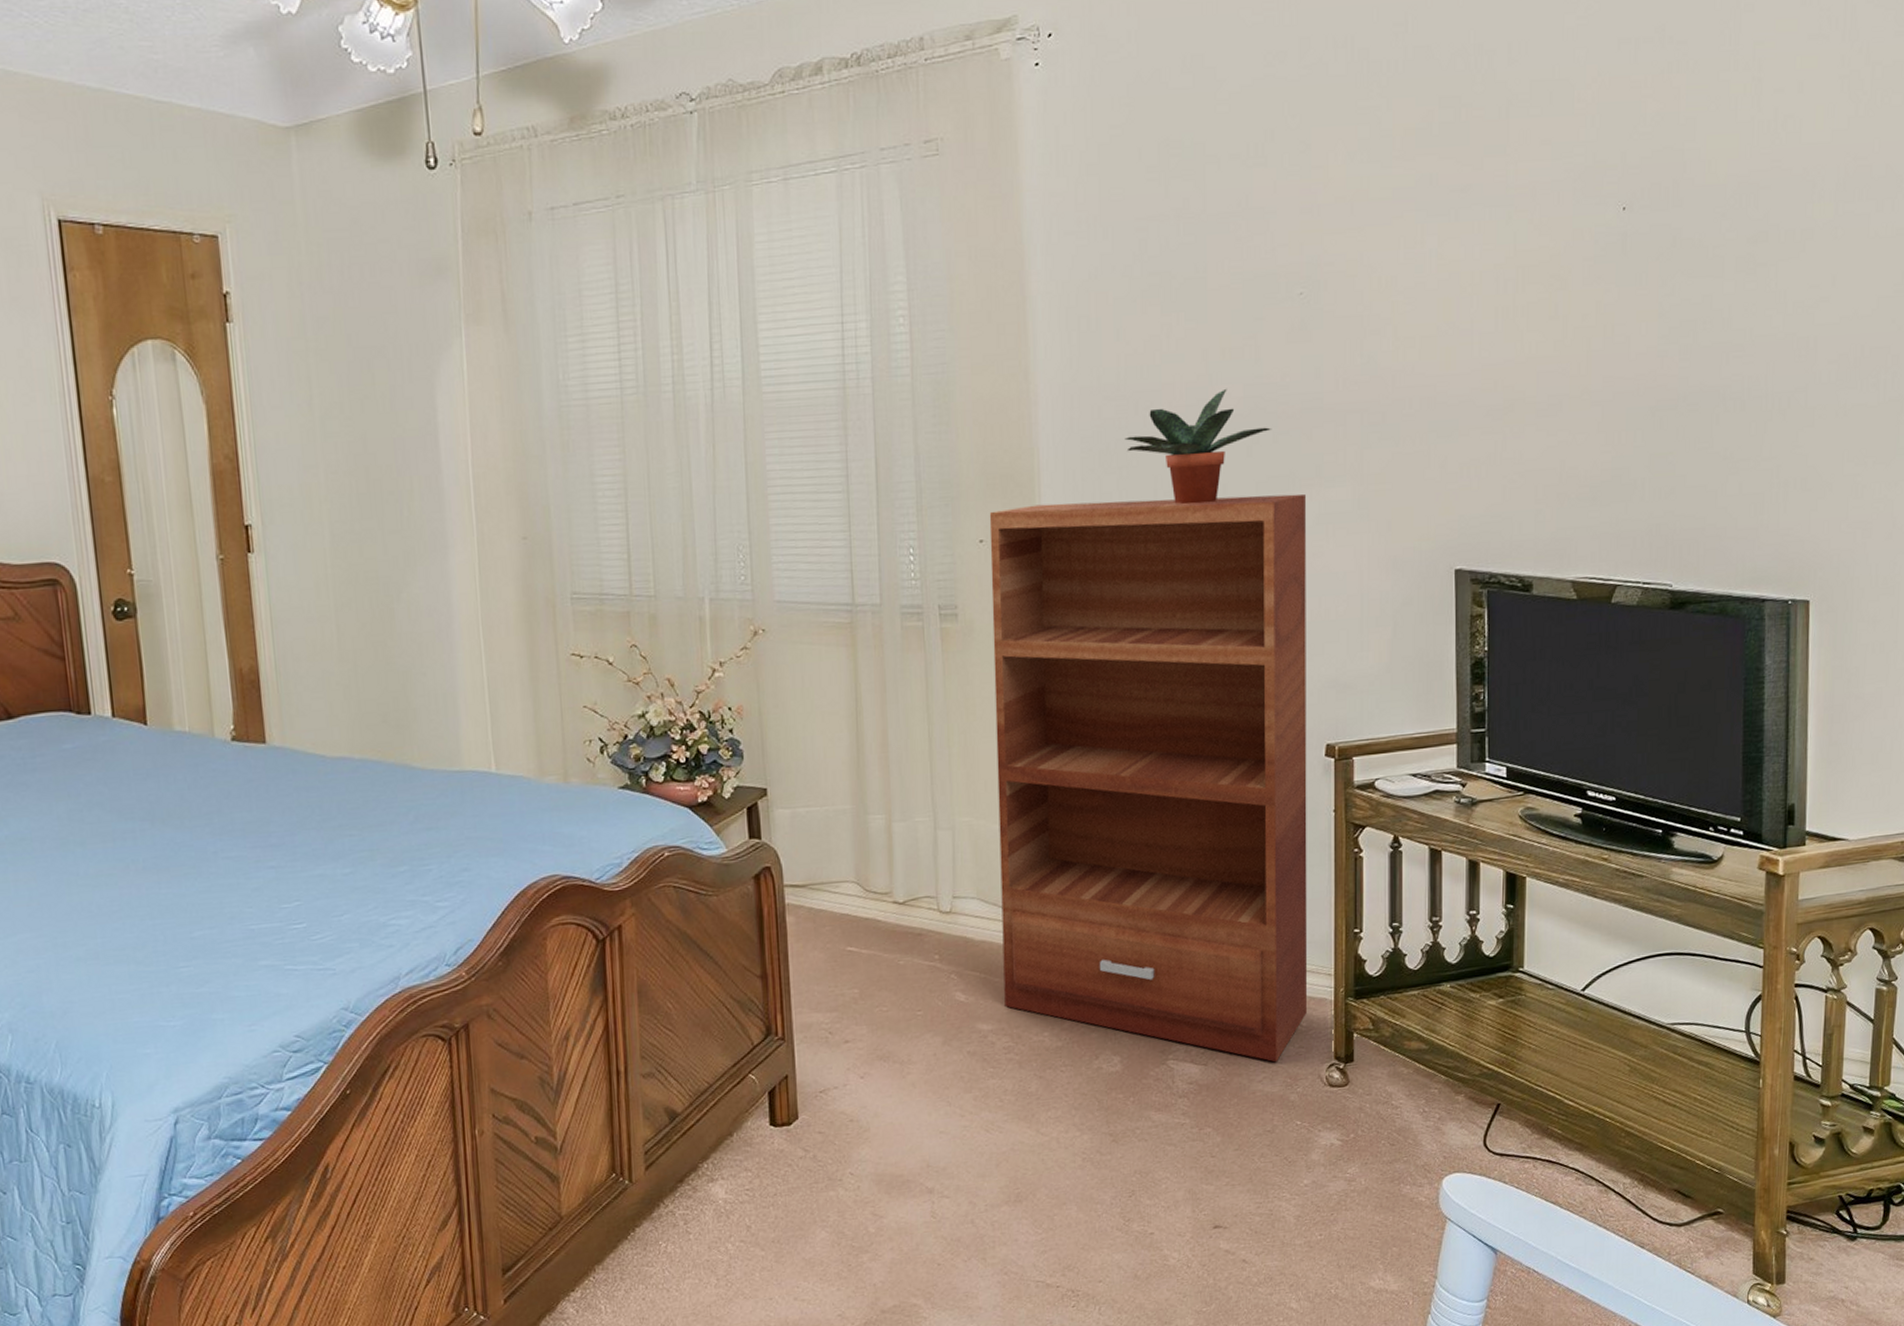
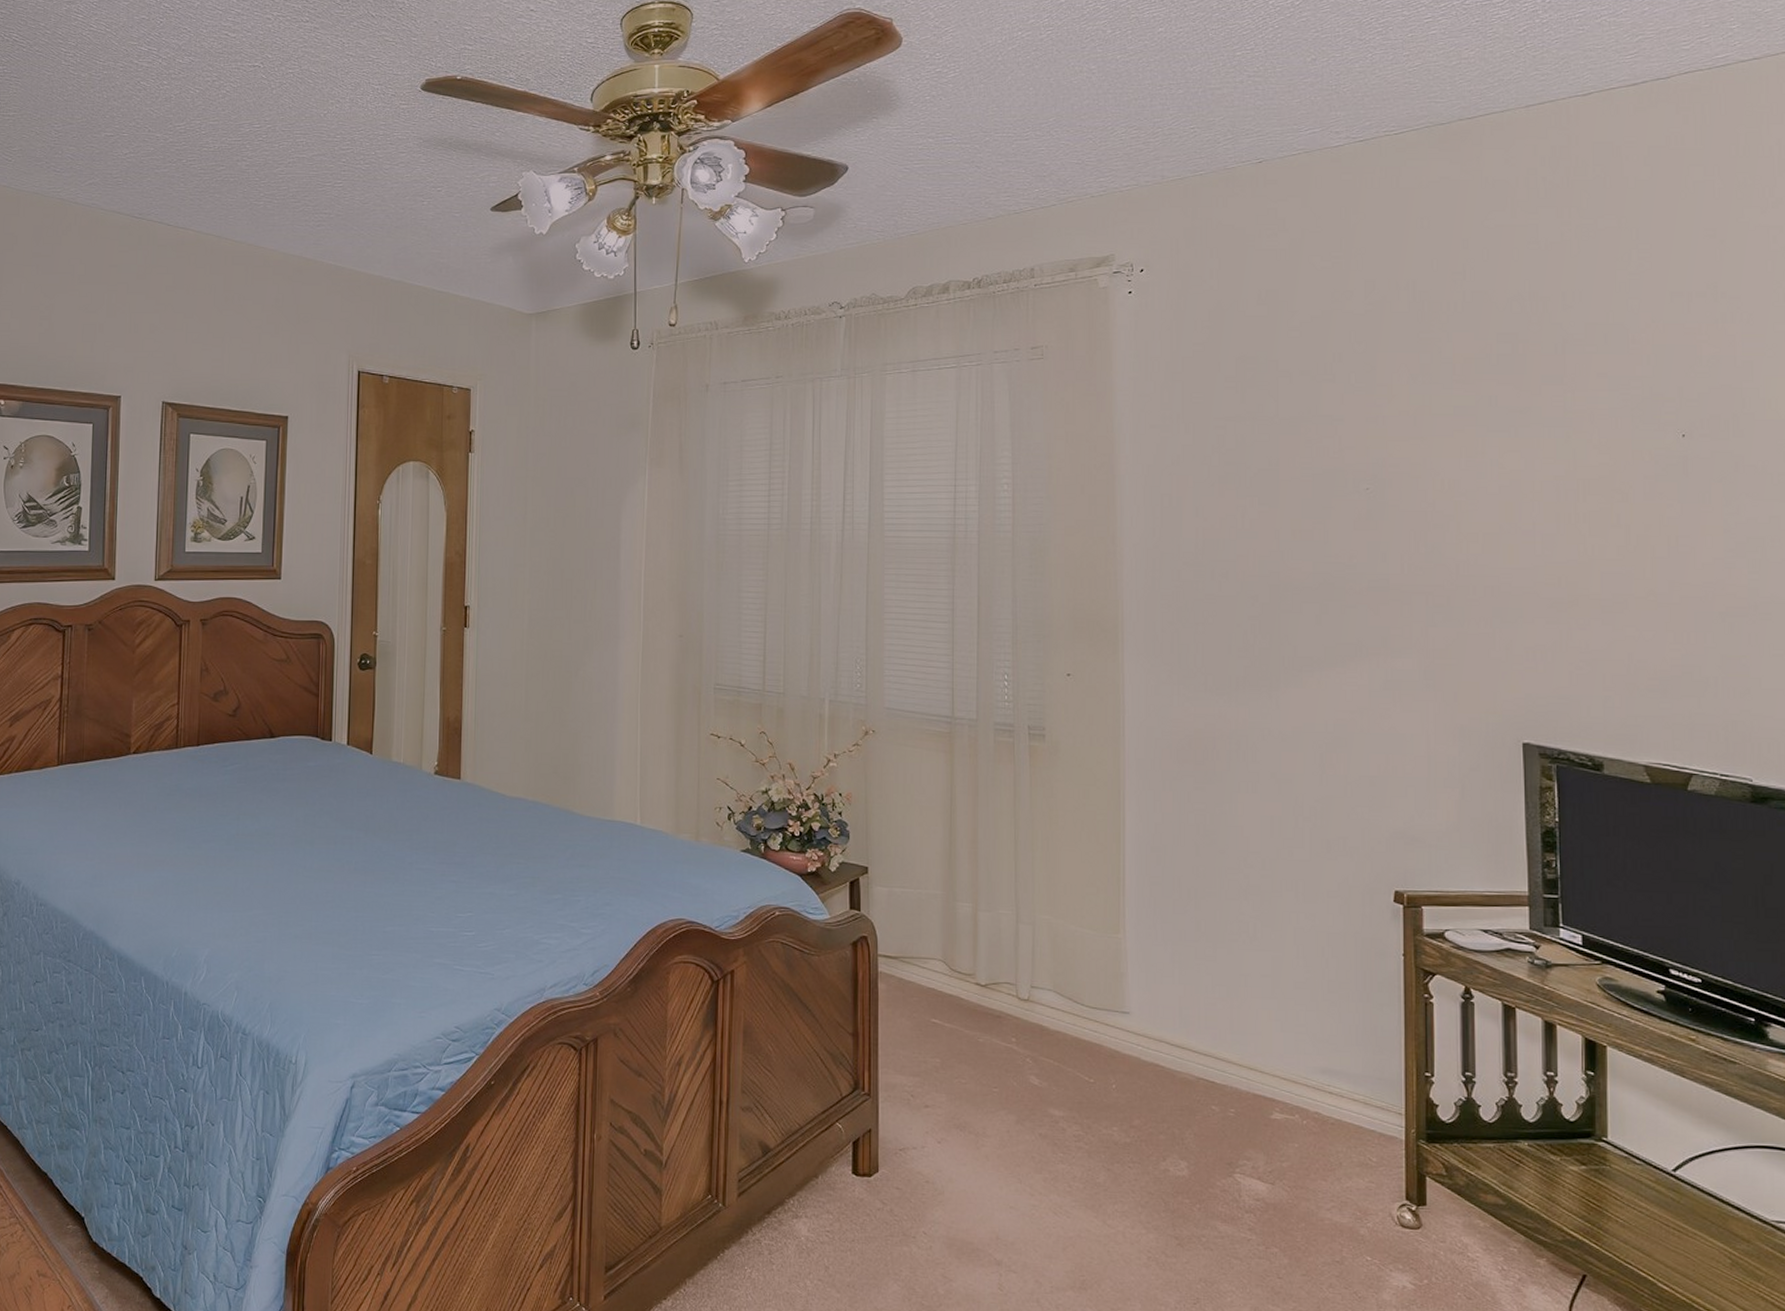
bookshelf: present [989,493,1308,1063] -> none [1076,648,1377,1193]
potted plant: present [1125,388,1272,505] -> none [1201,564,1340,661]

